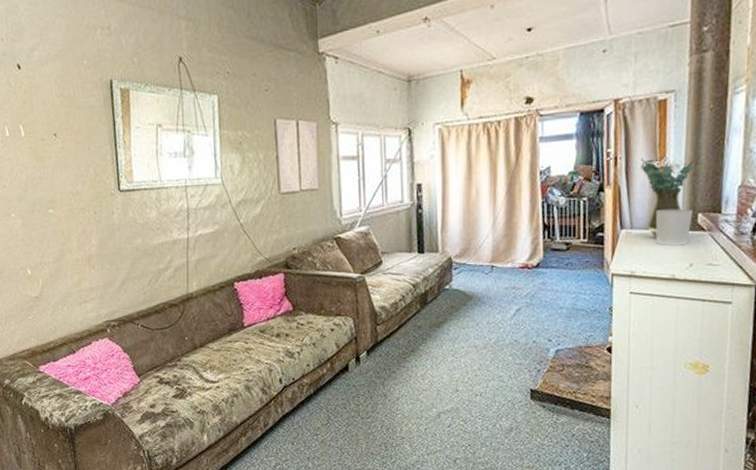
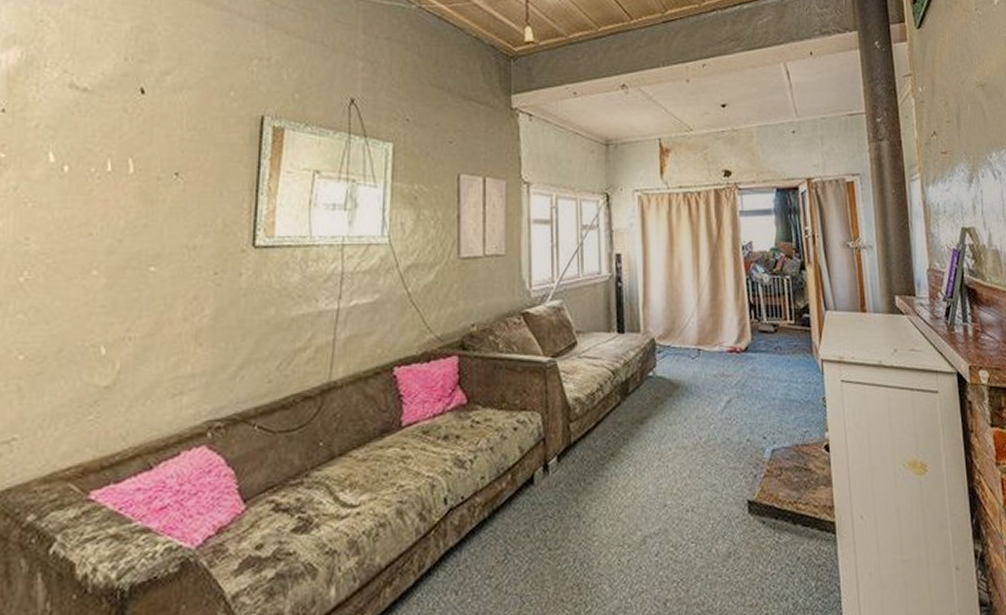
vase: present [641,158,693,240] -> none [837,237,884,323]
candle holder: present [655,208,694,246] -> none [856,290,891,330]

